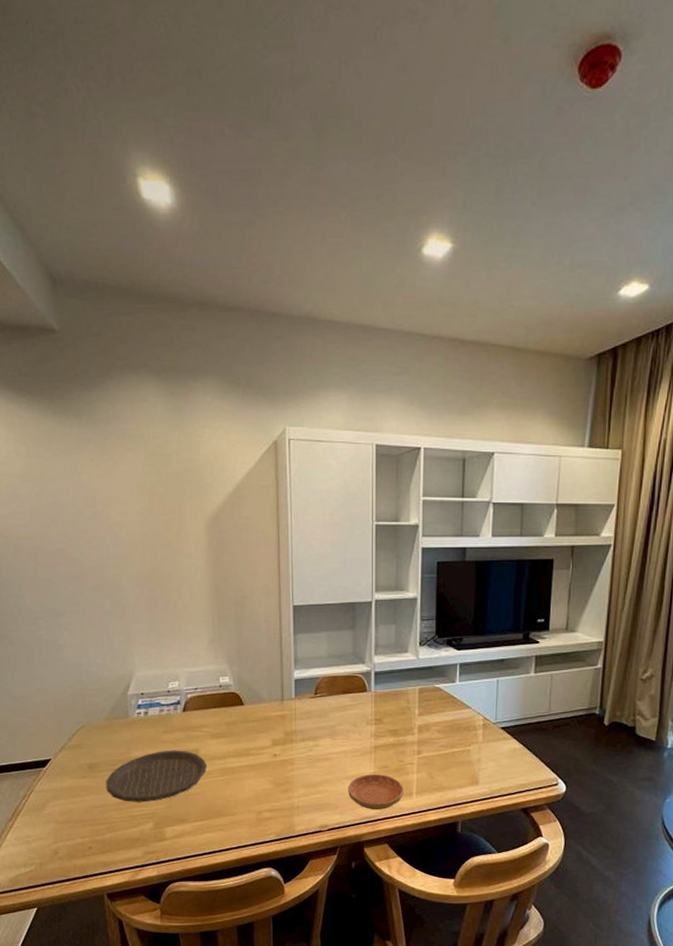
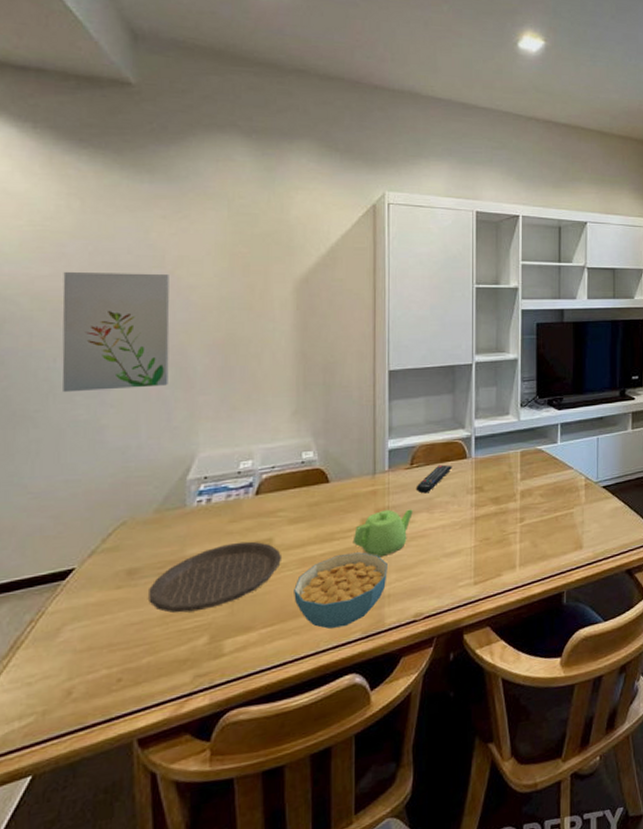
wall art: none [18,511,107,616] -> present [62,271,170,393]
cereal bowl: none [218,768,296,829] -> present [294,552,388,629]
teapot: none [265,733,317,774] -> present [352,509,413,558]
remote control: none [320,696,353,721] -> present [416,465,452,494]
saucer: present [348,774,404,810] -> none [446,547,507,589]

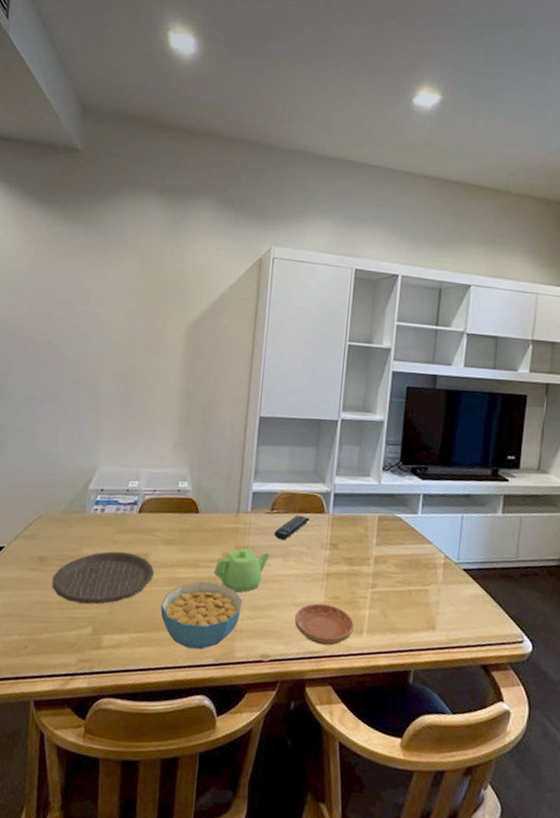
wall art: present [62,271,170,393] -> none [9,303,91,406]
saucer: none [446,547,507,589] -> present [295,603,355,646]

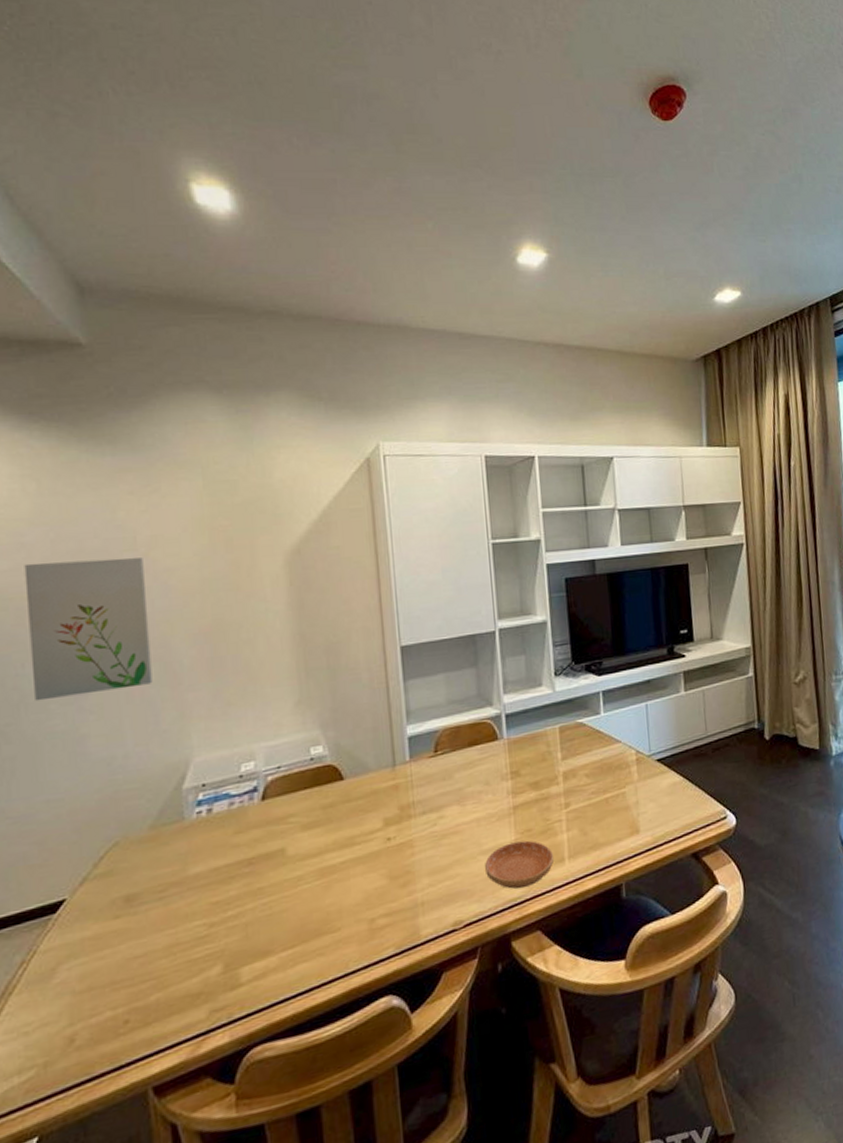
wall art: none [9,303,91,406] -> present [24,558,152,702]
plate: present [52,551,155,605] -> none [151,853,298,942]
cereal bowl: present [160,581,242,650] -> none [314,856,419,946]
teapot: present [213,548,269,593] -> none [376,803,442,861]
remote control: present [274,515,310,541] -> none [442,749,482,784]

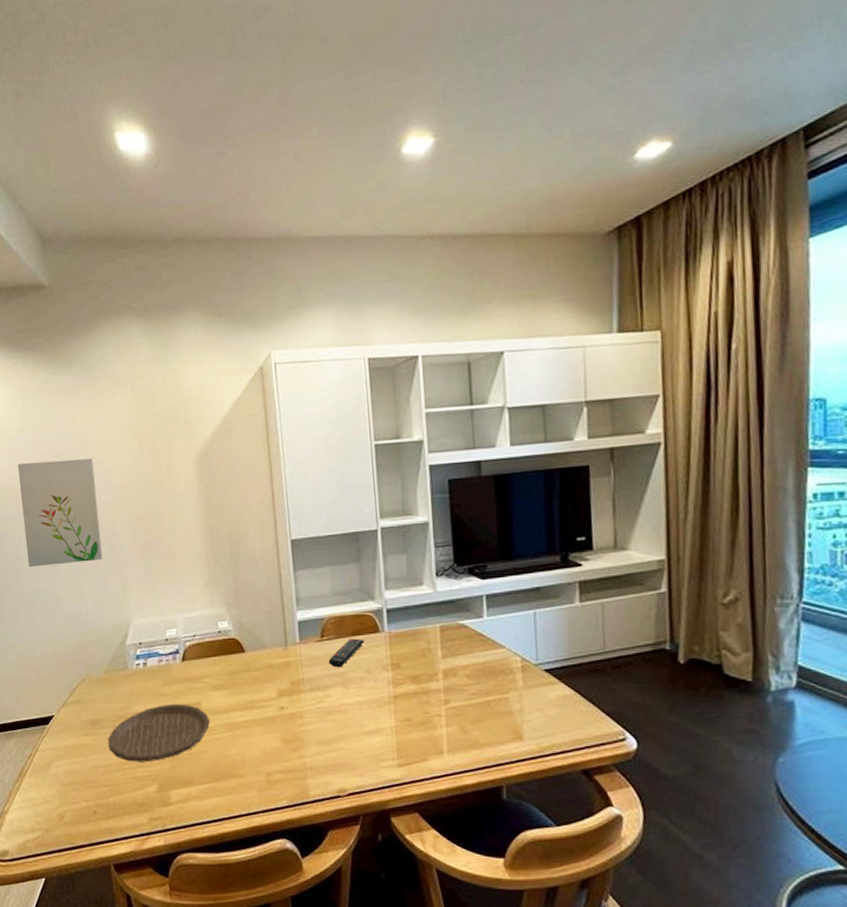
plate: none [151,853,298,942] -> present [108,704,211,762]
remote control: none [442,749,482,784] -> present [328,638,364,668]
saucer: present [485,840,554,889] -> none [366,728,433,772]

